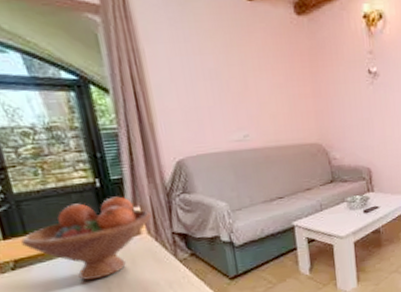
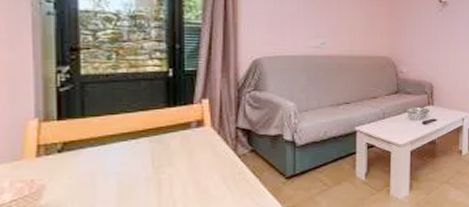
fruit bowl: present [21,196,152,280] -> none [76,87,218,169]

